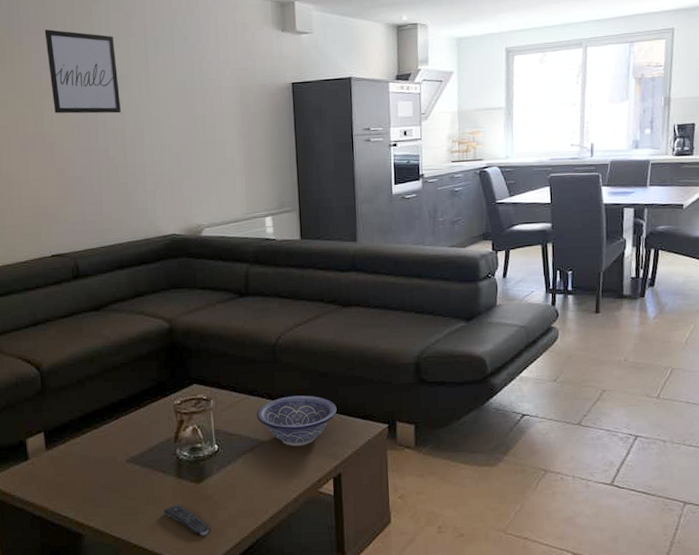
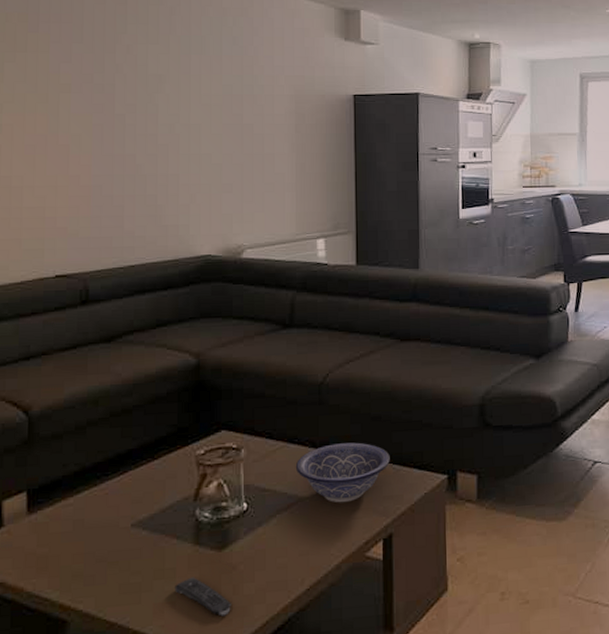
wall art: present [44,29,121,114] -> none [68,19,155,116]

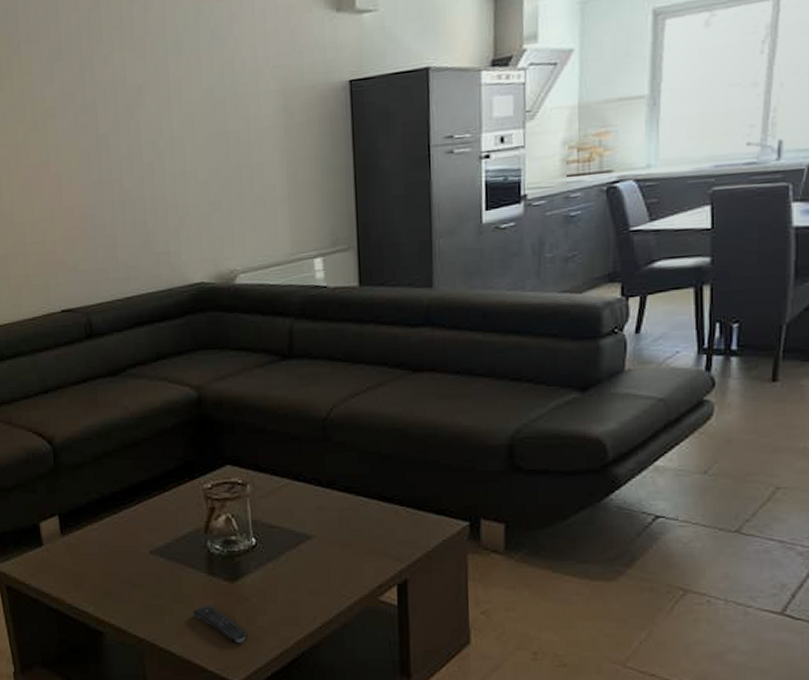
decorative bowl: present [295,442,390,503] -> none [302,482,403,545]

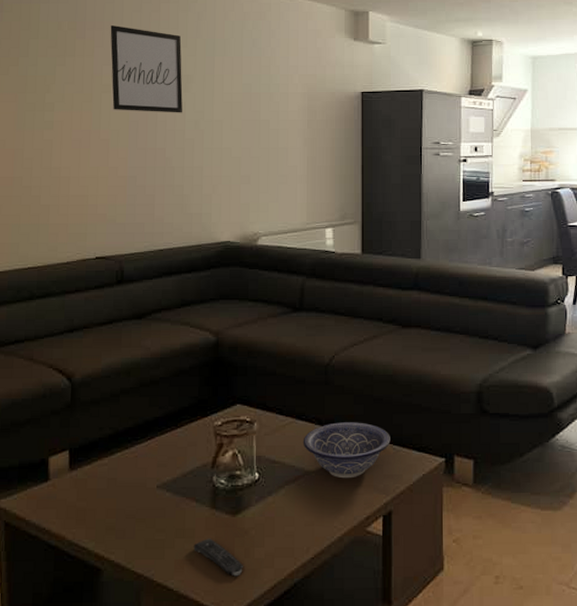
wall art: none [46,33,137,138] -> present [110,26,183,113]
decorative bowl: none [302,482,403,545] -> present [303,422,390,479]

